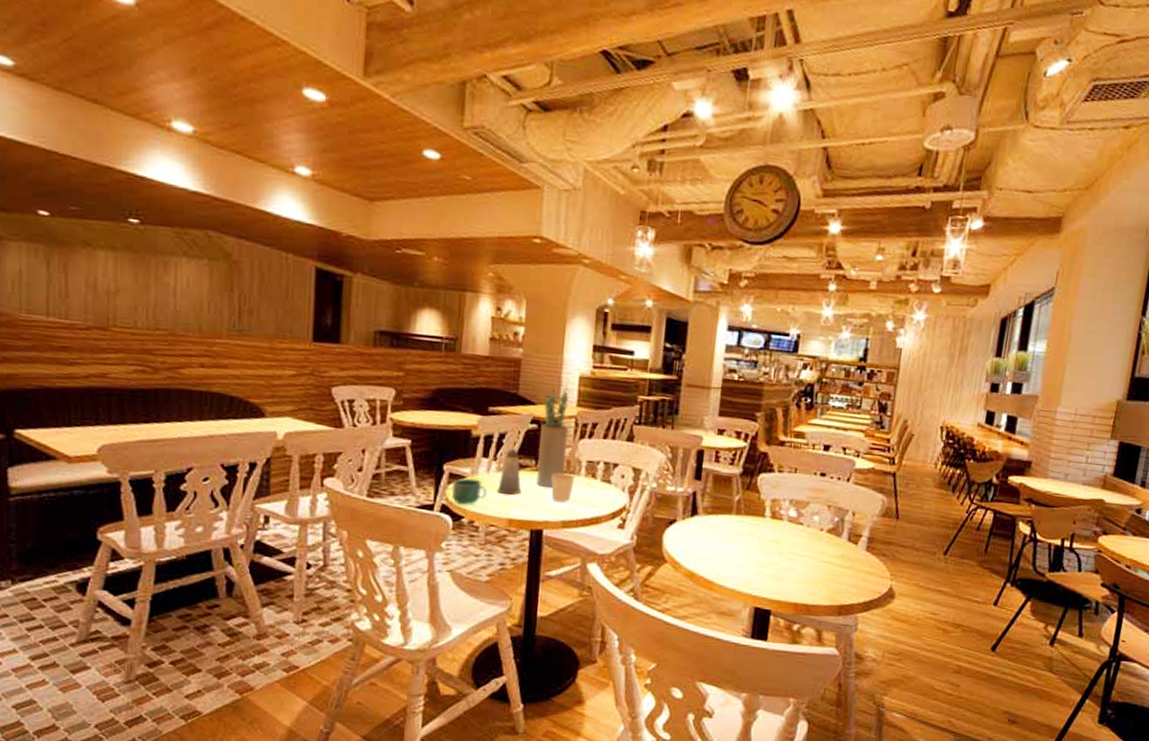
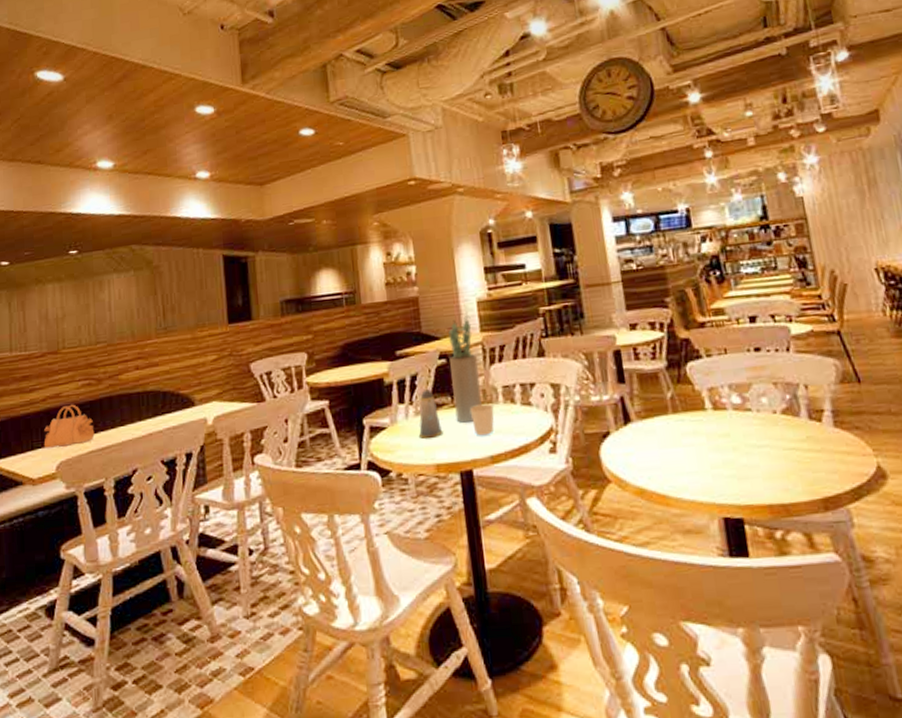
shoulder bag: none [83,388,146,431] -> present [44,404,95,448]
cup: present [452,477,487,504] -> none [375,428,409,457]

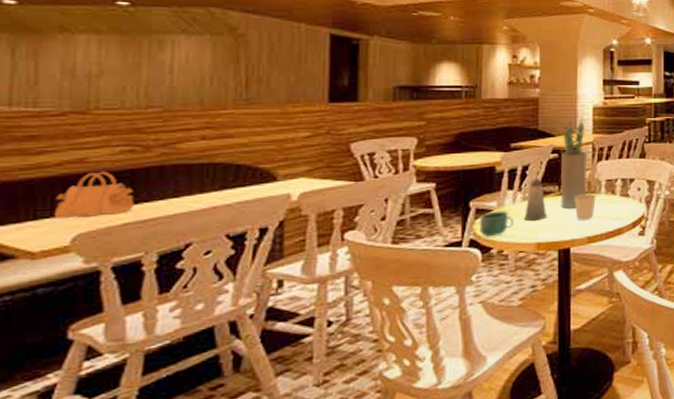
cup: none [375,428,409,457] -> present [480,210,514,236]

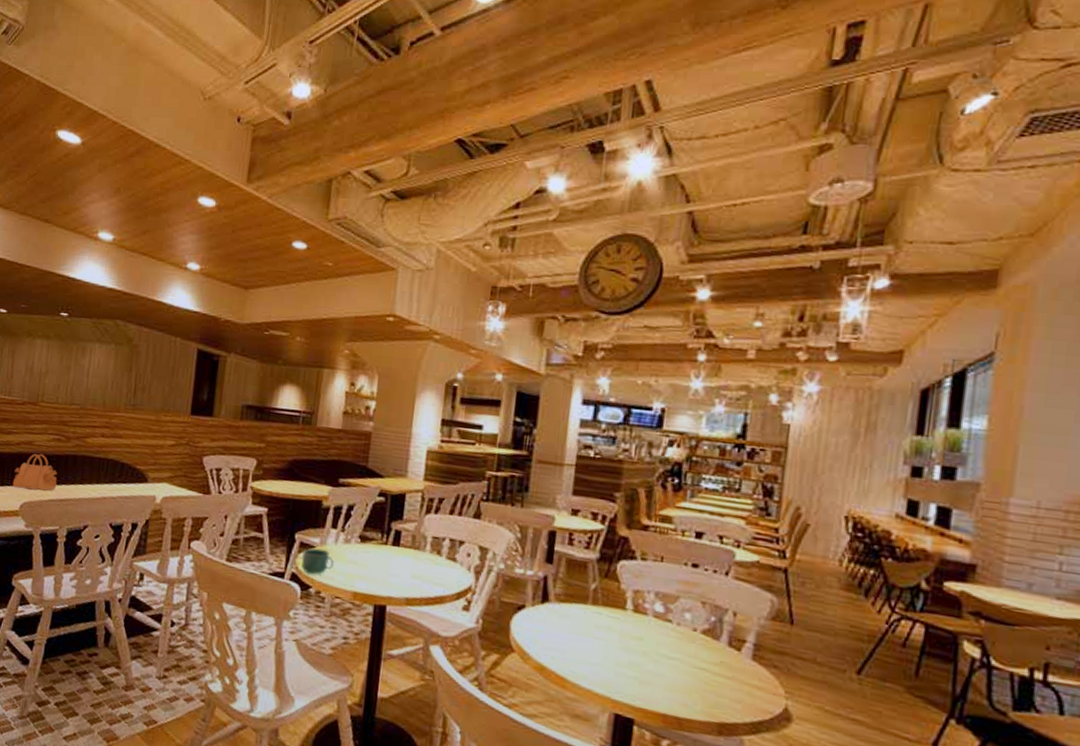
coffee pot: present [524,175,547,222] -> none [344,517,367,568]
vase: present [560,115,588,209] -> none [381,457,418,563]
dixie cup: present [575,194,596,220] -> none [396,547,420,579]

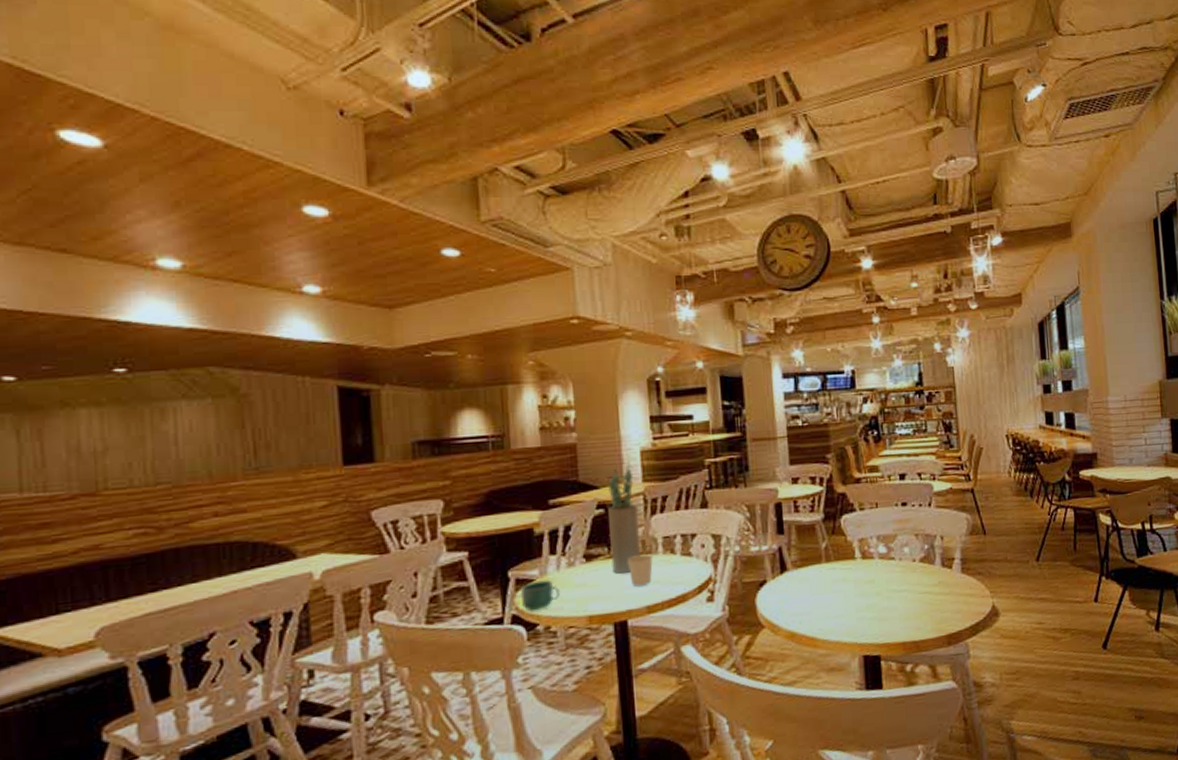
shoulder bag: present [12,453,57,491] -> none [75,557,154,611]
vase: none [381,457,418,563] -> present [608,461,641,574]
dixie cup: none [396,547,420,579] -> present [628,554,653,587]

